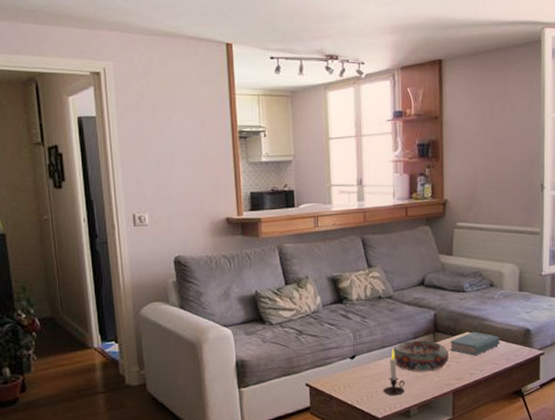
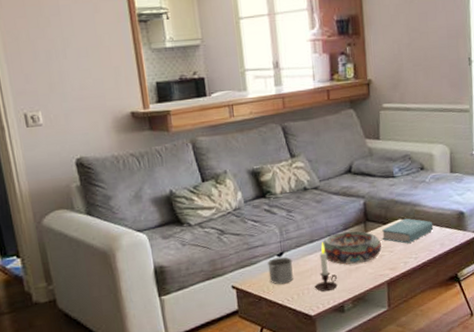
mug: none [340,360,364,386] -> present [267,257,293,285]

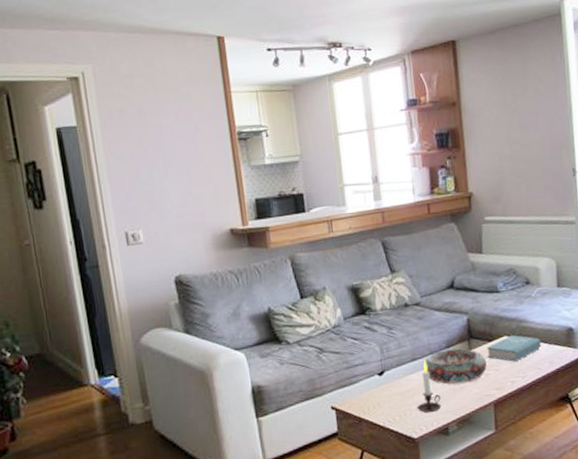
mug: present [267,257,293,285] -> none [368,376,395,405]

